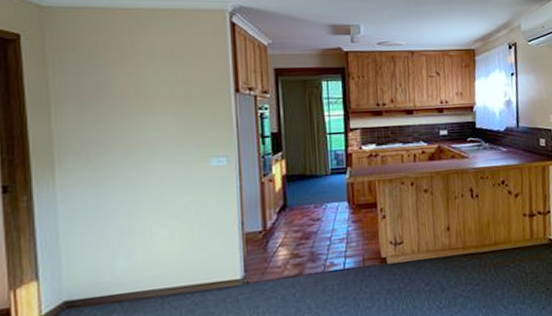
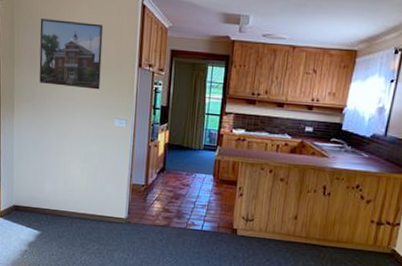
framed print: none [88,48,185,129] -> present [39,19,104,90]

